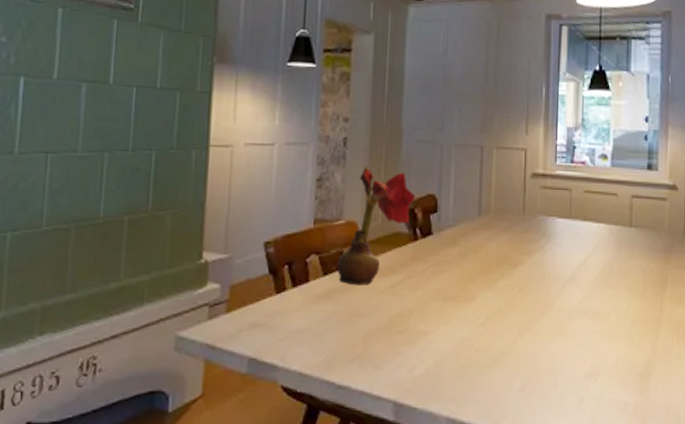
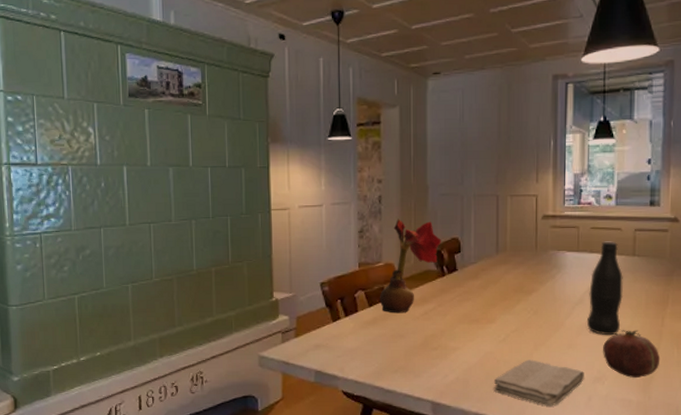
washcloth: none [469,349,575,410] -> present [493,360,584,406]
bottle: none [578,208,619,322] -> present [586,241,623,336]
fruit: none [596,315,659,375] -> present [603,330,661,379]

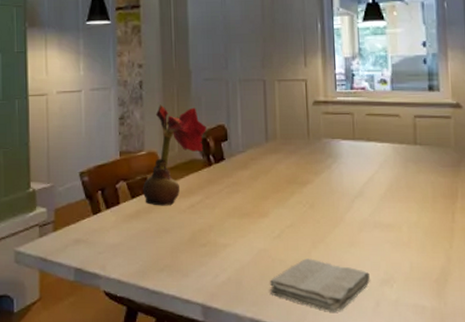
bottle: present [586,241,623,336] -> none [368,128,407,232]
fruit: present [603,330,661,379] -> none [389,226,454,281]

